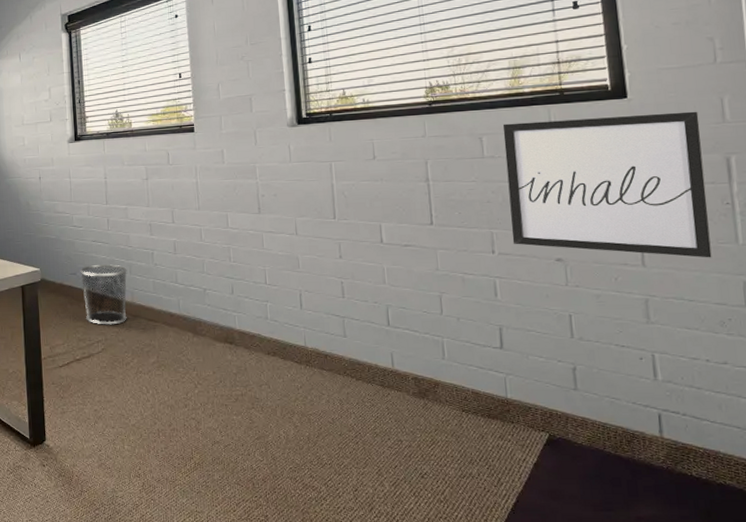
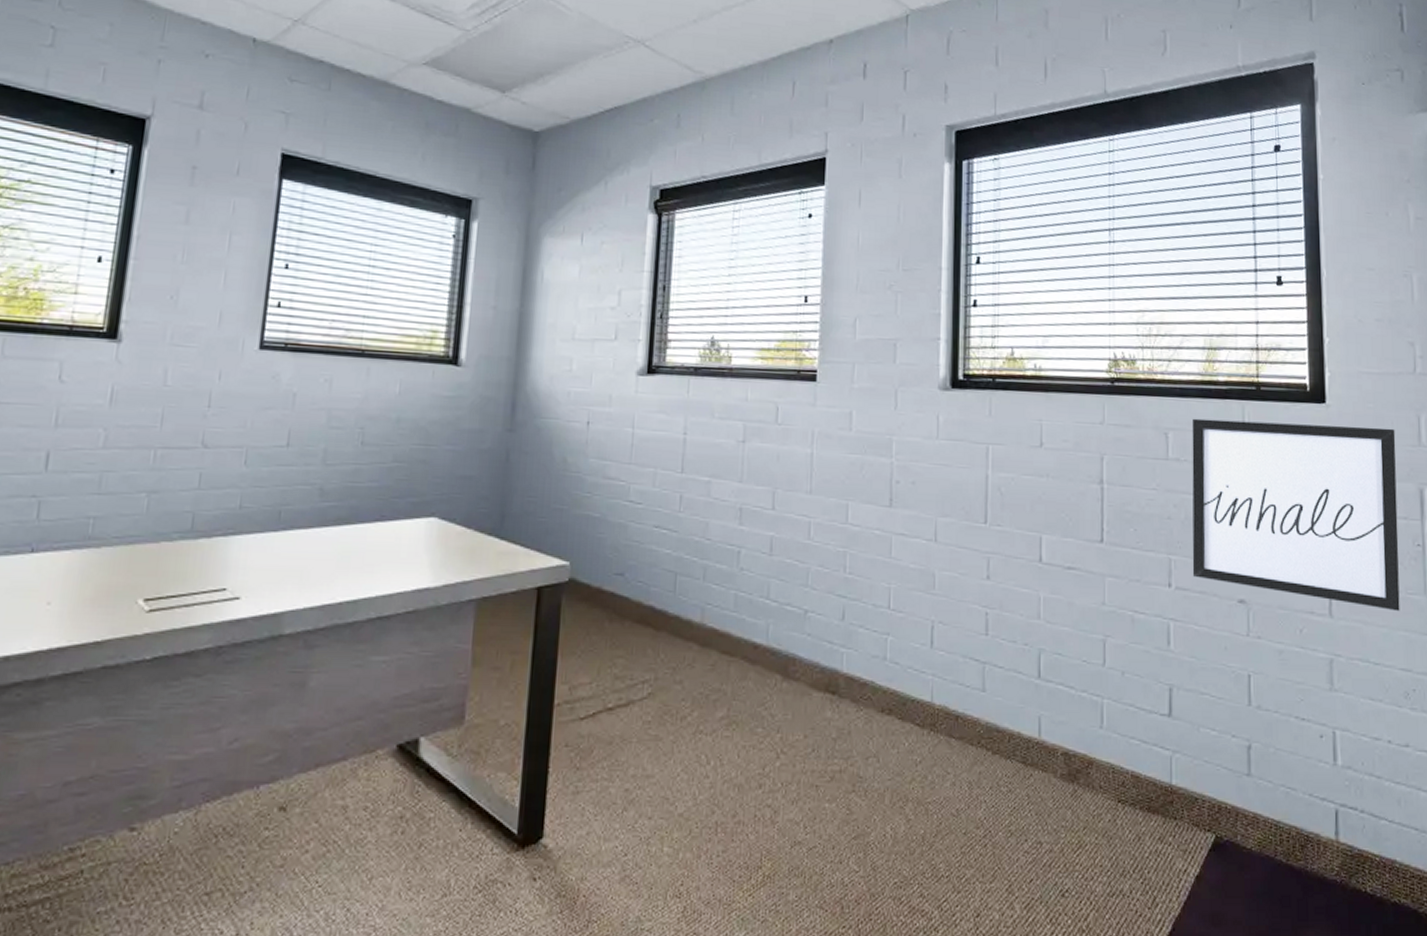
waste bin: present [80,264,127,325] -> none [630,563,700,657]

